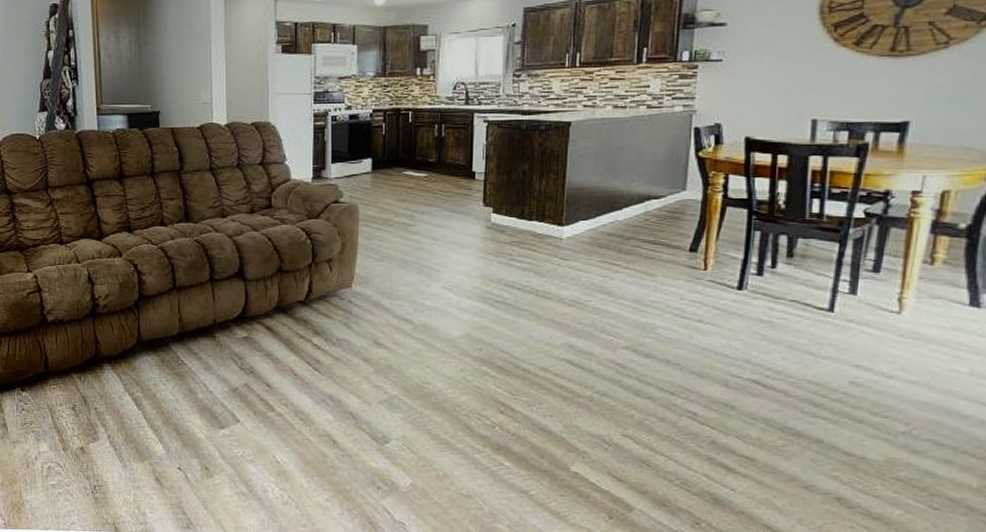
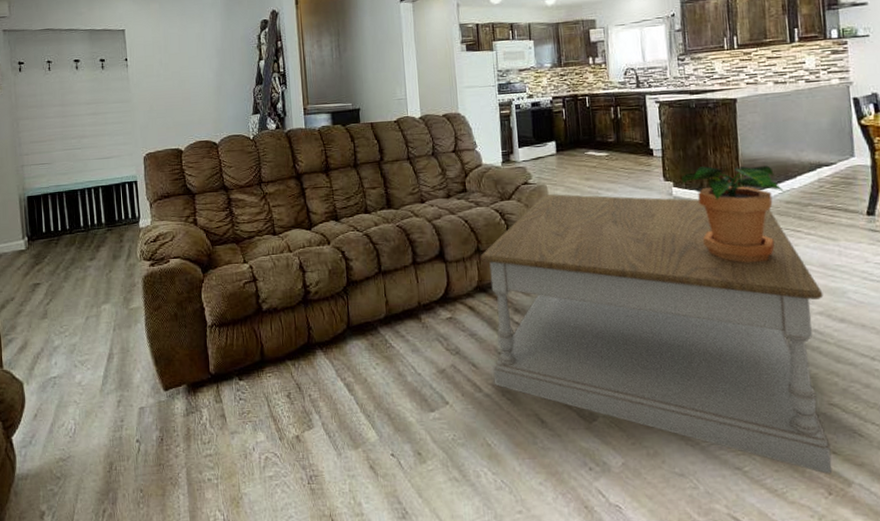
coffee table: none [282,214,633,500] -> present [480,194,833,474]
potted plant: none [502,193,609,295] -> present [682,165,785,263]

